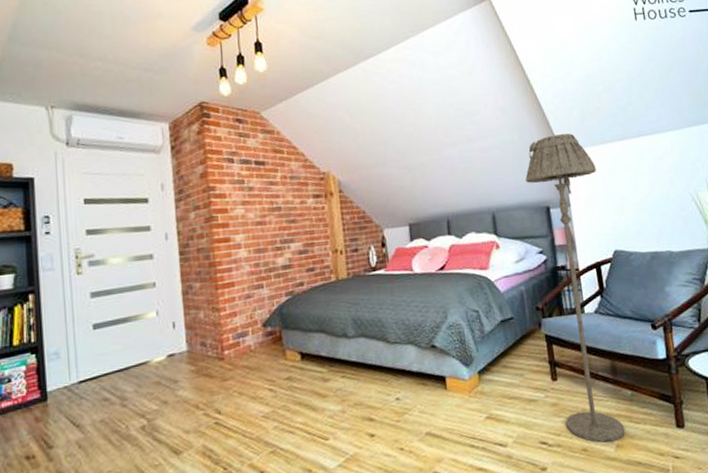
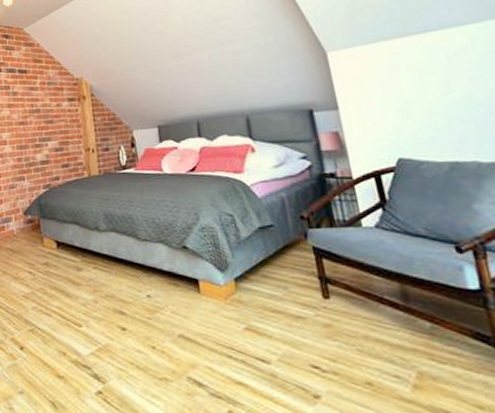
floor lamp: present [525,133,625,443] -> none [283,33,425,380]

